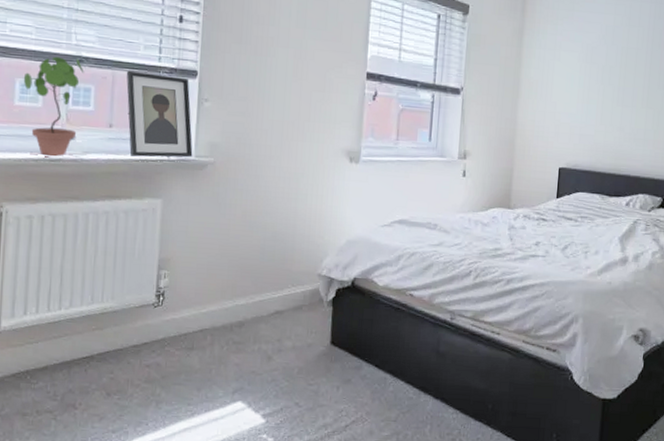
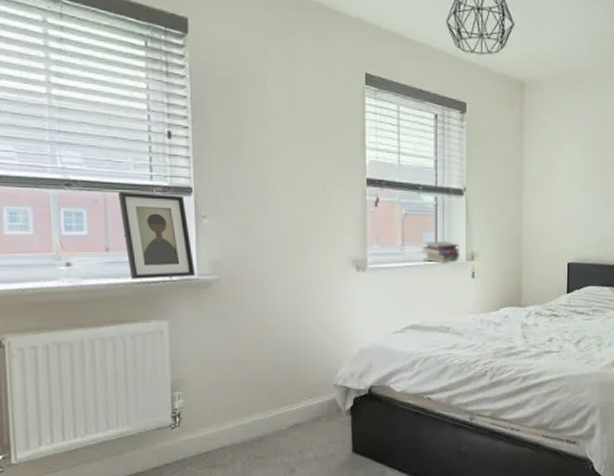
potted plant: present [23,56,84,157] -> none [10,181,74,285]
books: none [415,137,453,162] -> present [422,240,460,265]

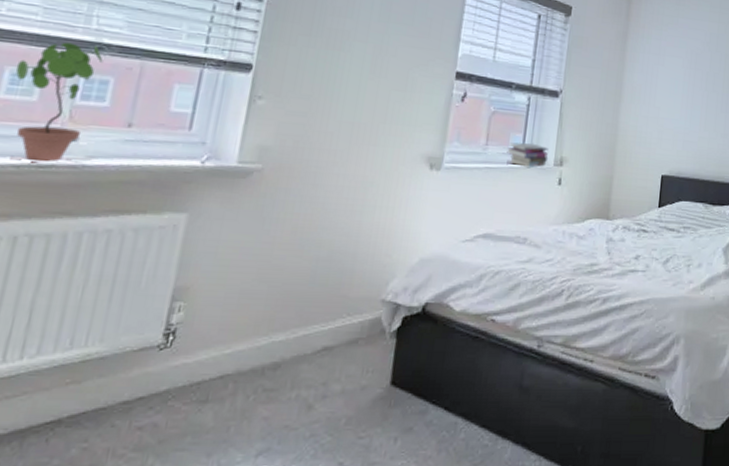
potted plant: none [10,181,74,285] -> present [15,42,103,163]
picture frame: present [117,191,196,279] -> none [151,61,241,164]

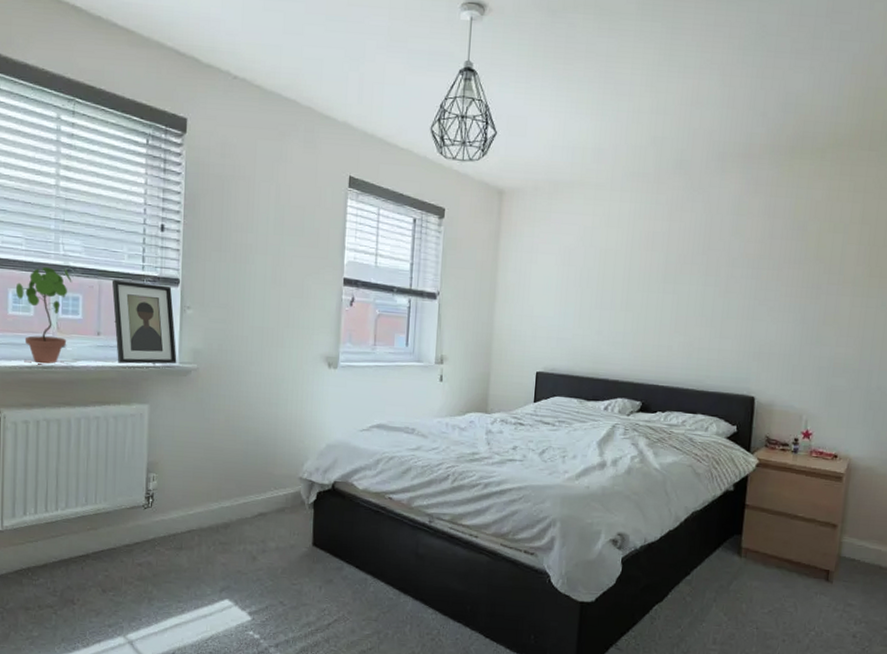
picture frame: none [151,61,241,164] -> present [111,279,177,364]
books: present [507,142,549,169] -> none [393,342,430,367]

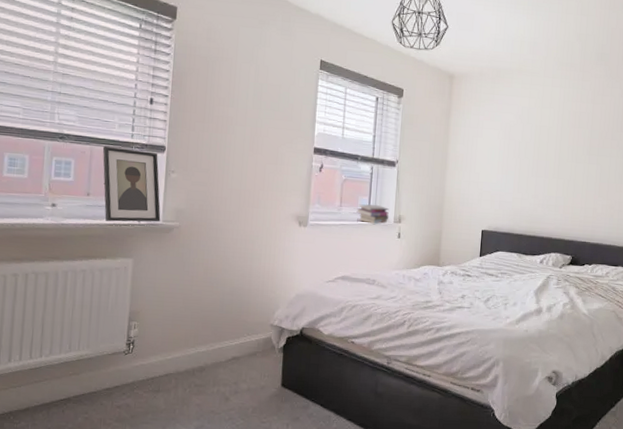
potted plant: present [15,266,72,364] -> none [11,133,66,222]
books: none [393,342,430,367] -> present [356,203,390,225]

